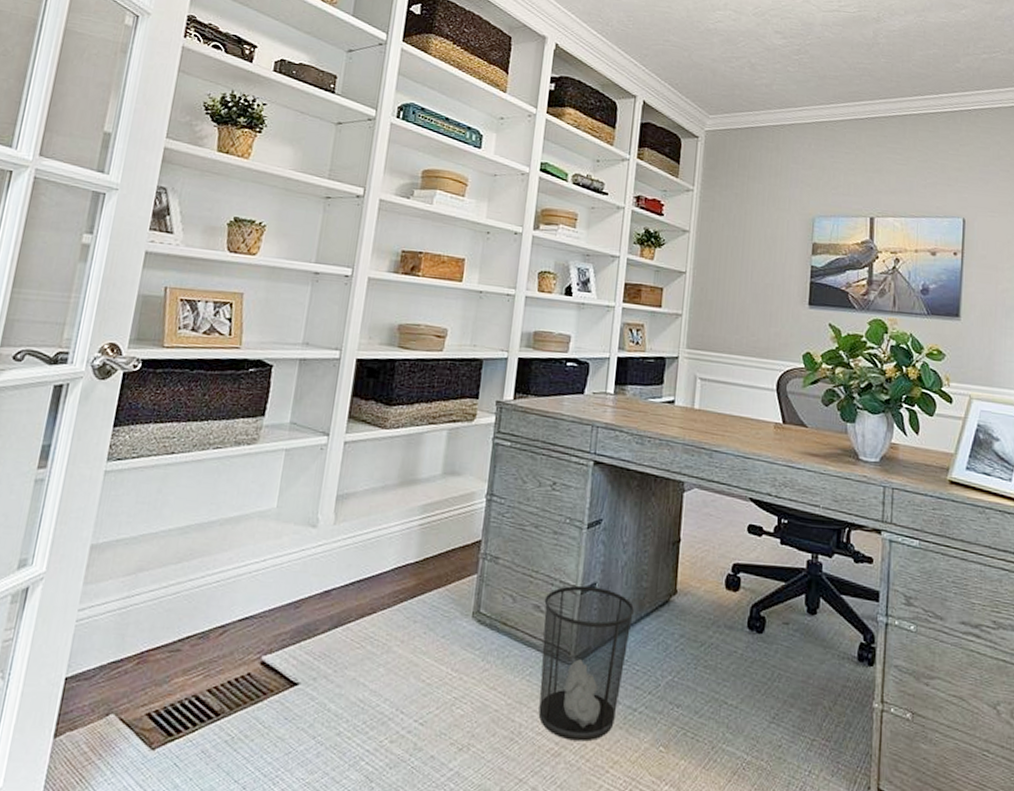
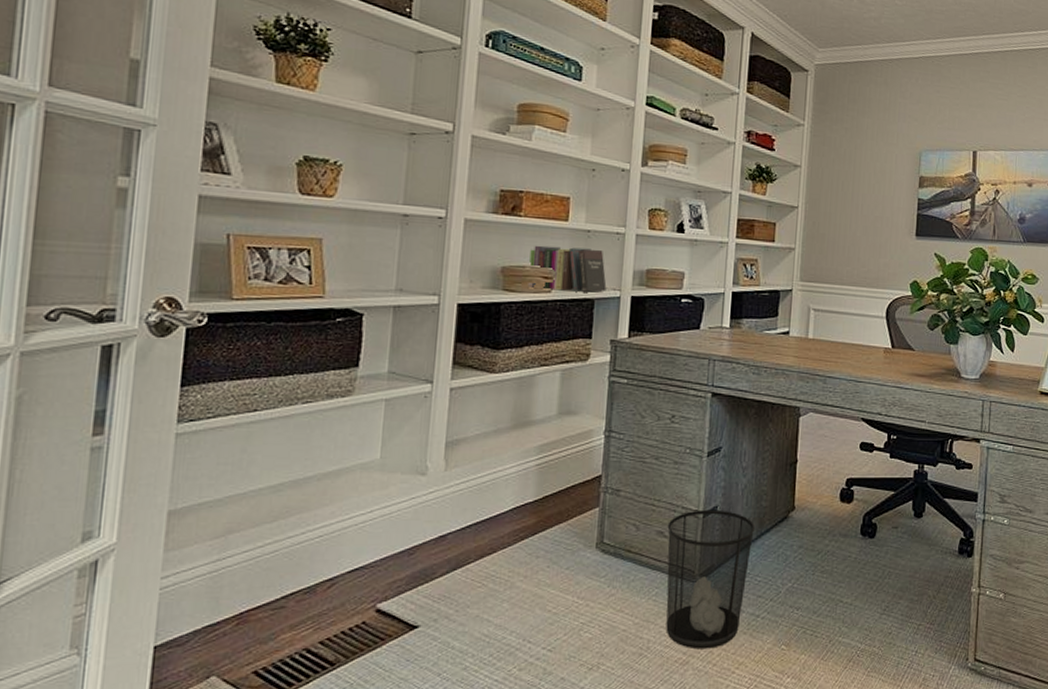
books: none [421,304,495,353] -> present [528,245,607,293]

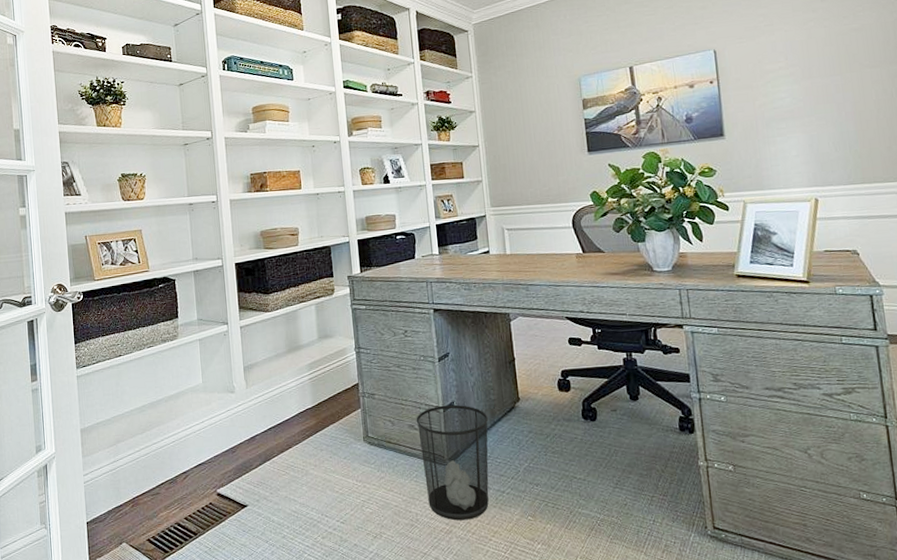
books: present [528,245,607,293] -> none [278,207,338,244]

